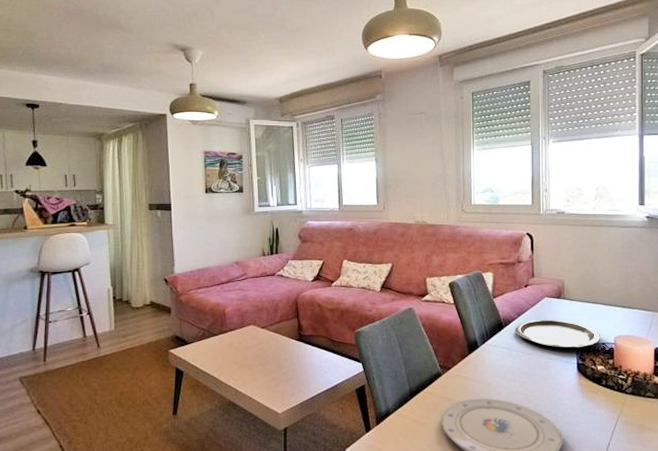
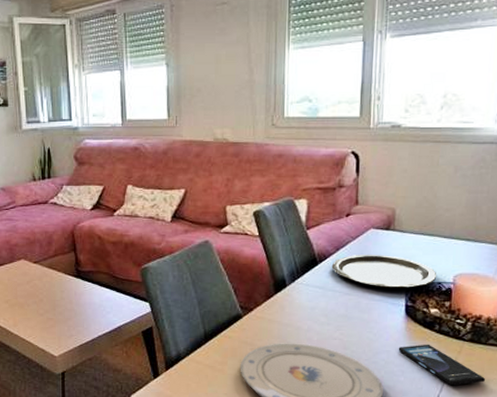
smartphone: none [573,397,646,434] -> present [398,344,485,386]

